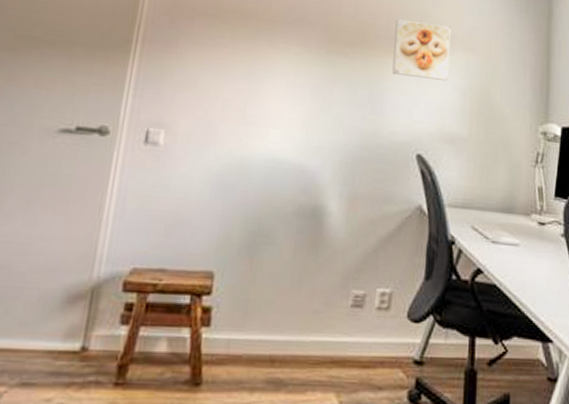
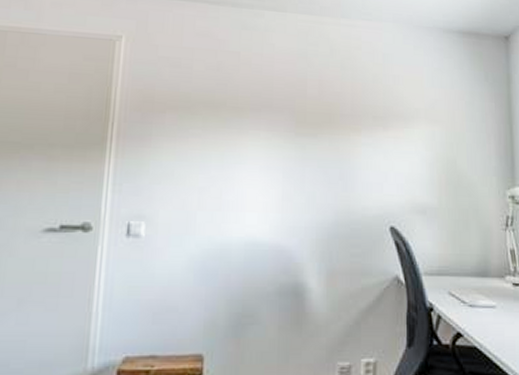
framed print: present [392,19,451,81] -> none [360,97,415,154]

